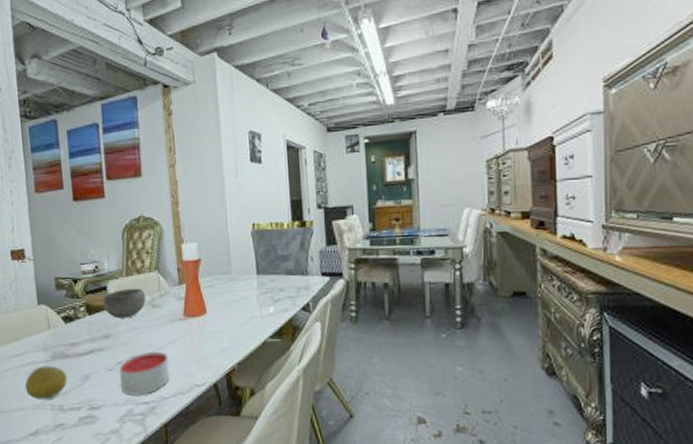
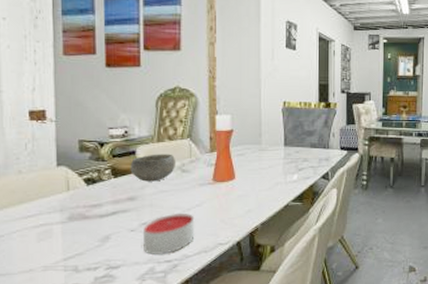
fruit: present [25,365,67,399] -> none [34,227,85,261]

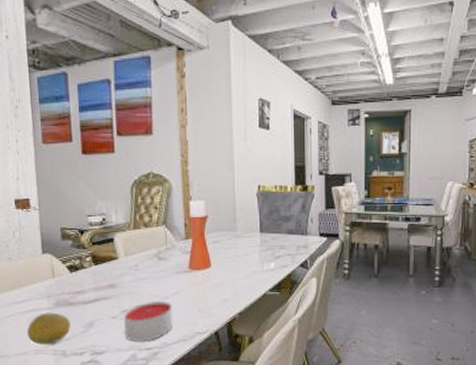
fruit: none [34,227,85,261] -> present [26,312,71,345]
bowl: present [130,154,177,182] -> none [109,241,153,269]

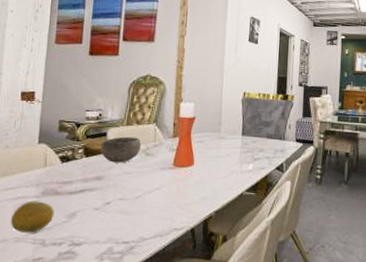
bowl: none [109,241,153,269] -> present [100,136,142,163]
candle: present [124,302,173,342] -> none [105,195,154,235]

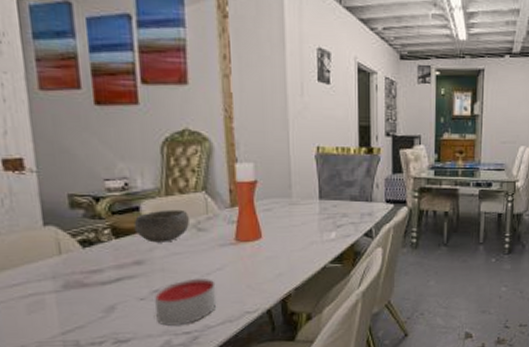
fruit: present [10,200,54,233] -> none [25,296,86,335]
candle: none [105,195,154,235] -> present [155,279,217,326]

